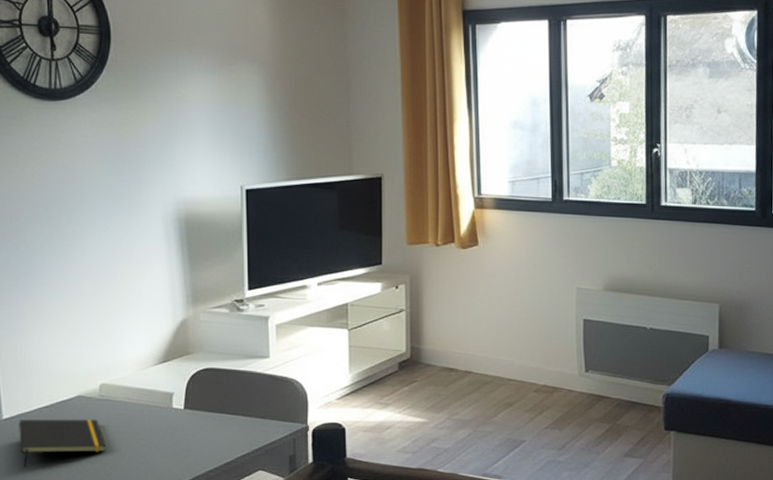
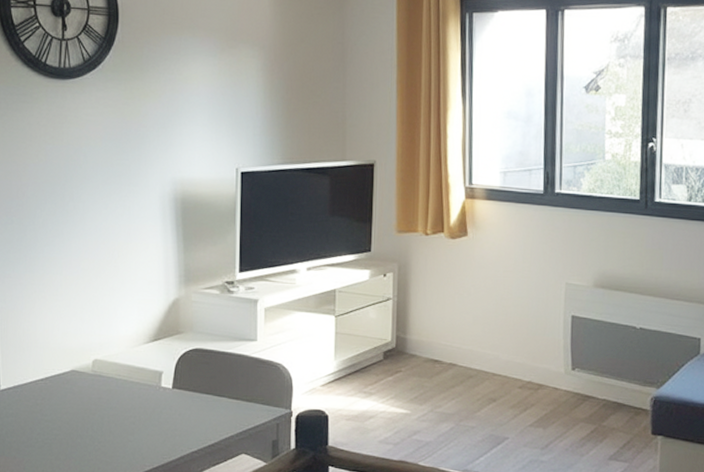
notepad: present [17,418,106,467] -> none [14,391,96,439]

